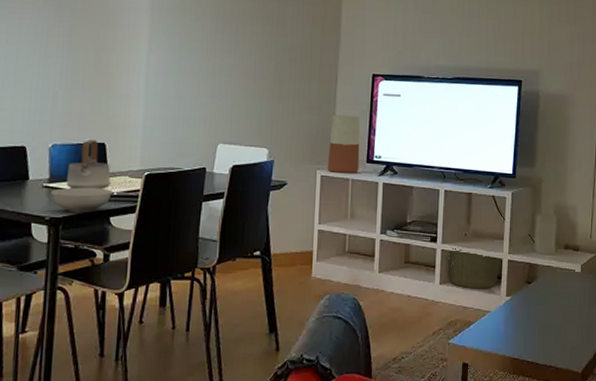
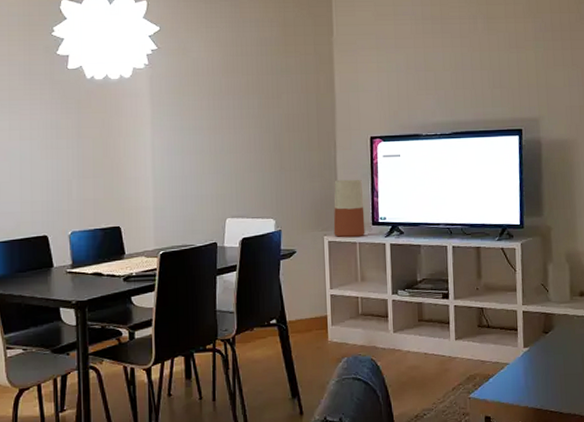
bowl: present [50,187,112,213] -> none [74,269,131,295]
teapot: present [66,140,111,190] -> none [88,224,128,273]
basket: present [448,248,500,289] -> none [462,303,515,343]

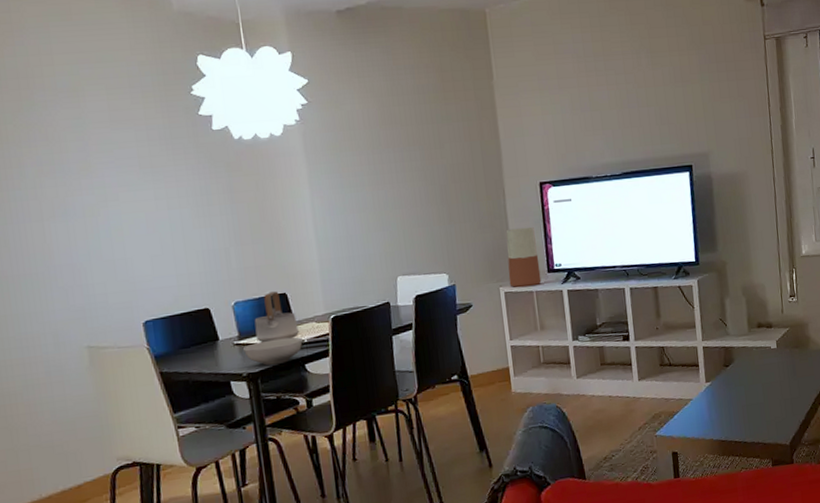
bowl: none [74,269,131,295] -> present [242,337,303,365]
teapot: none [88,224,128,273] -> present [254,291,299,343]

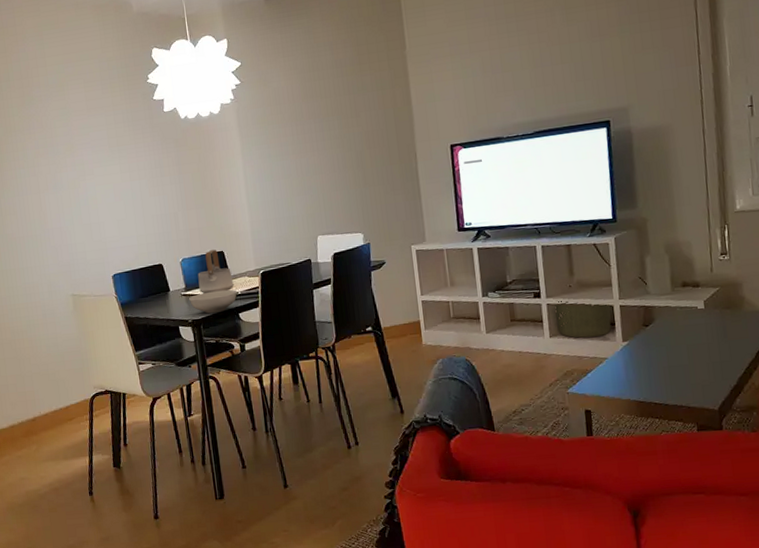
vase: present [505,227,542,287] -> none [417,187,452,246]
basket: none [643,343,695,381] -> present [555,301,611,339]

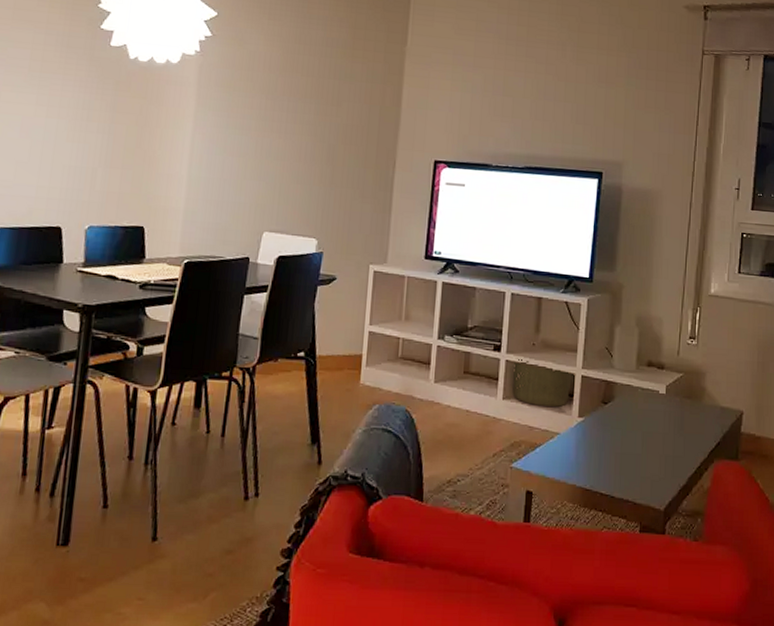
bowl: present [188,289,237,314] -> none [84,273,149,301]
teapot: present [197,249,234,295] -> none [101,222,149,277]

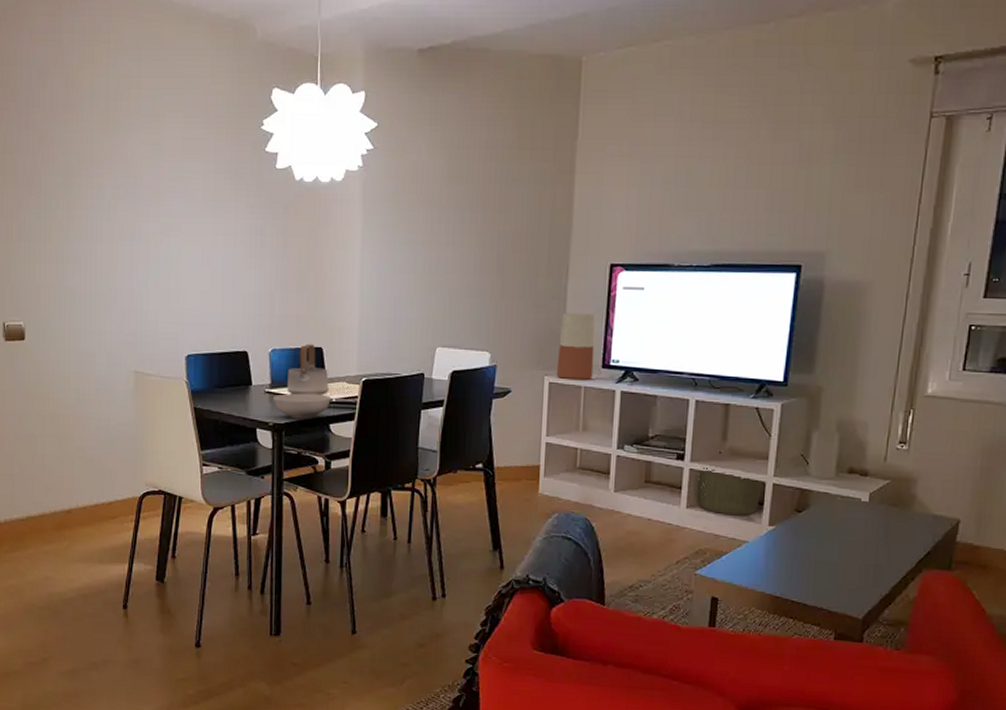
bowl: none [84,273,149,301] -> present [272,393,331,419]
teapot: none [101,222,149,277] -> present [287,344,329,396]
vase: none [381,203,419,270] -> present [556,312,595,381]

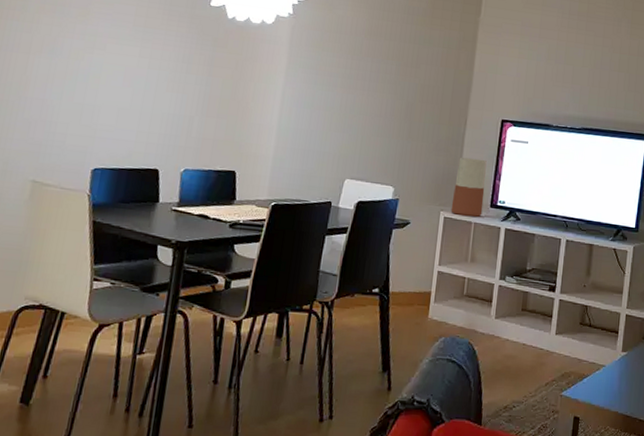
bowl: present [272,393,331,419] -> none [178,213,239,239]
teapot: present [287,344,329,396] -> none [195,167,239,217]
basket: present [697,468,763,516] -> none [565,299,618,343]

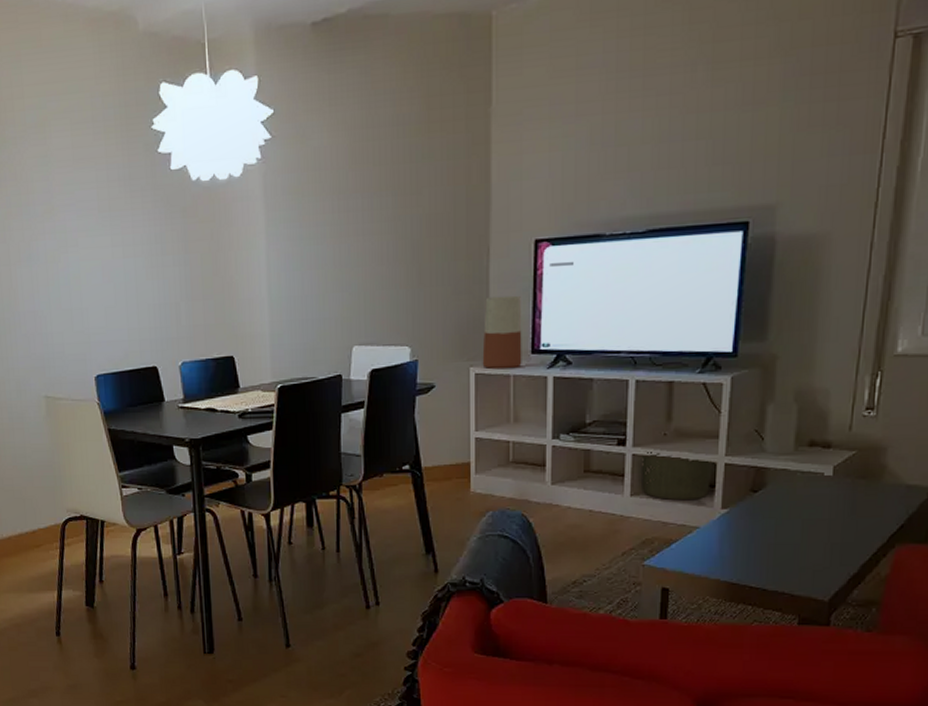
basket: none [565,299,618,343] -> present [642,452,713,501]

